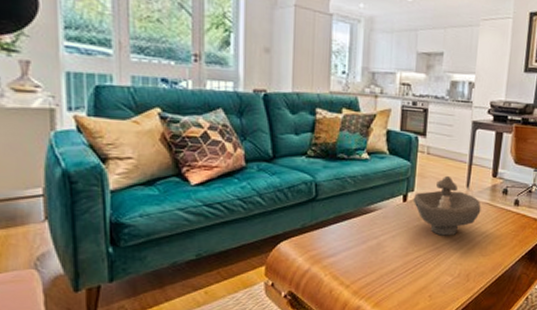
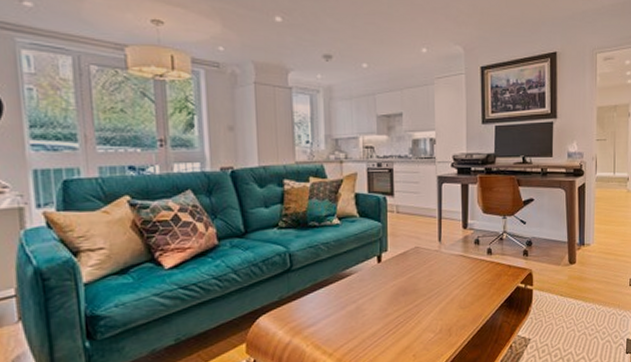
decorative bowl: present [412,175,481,236] -> none [387,232,455,293]

